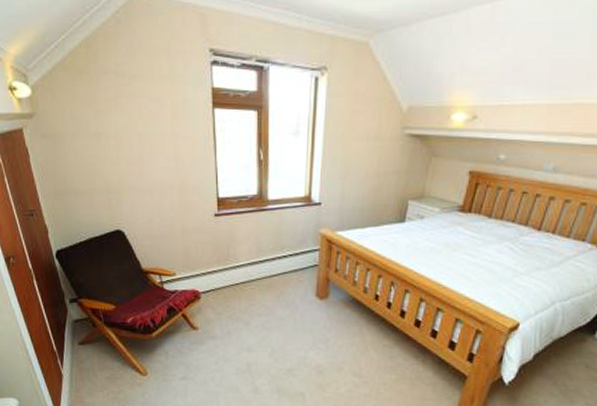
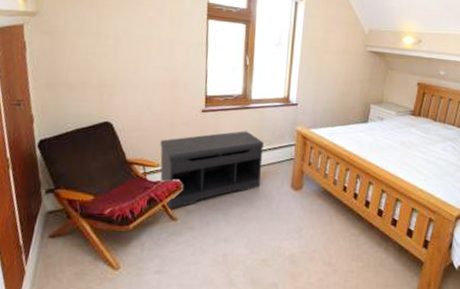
bench: none [174,235,284,318] -> present [160,131,264,209]

